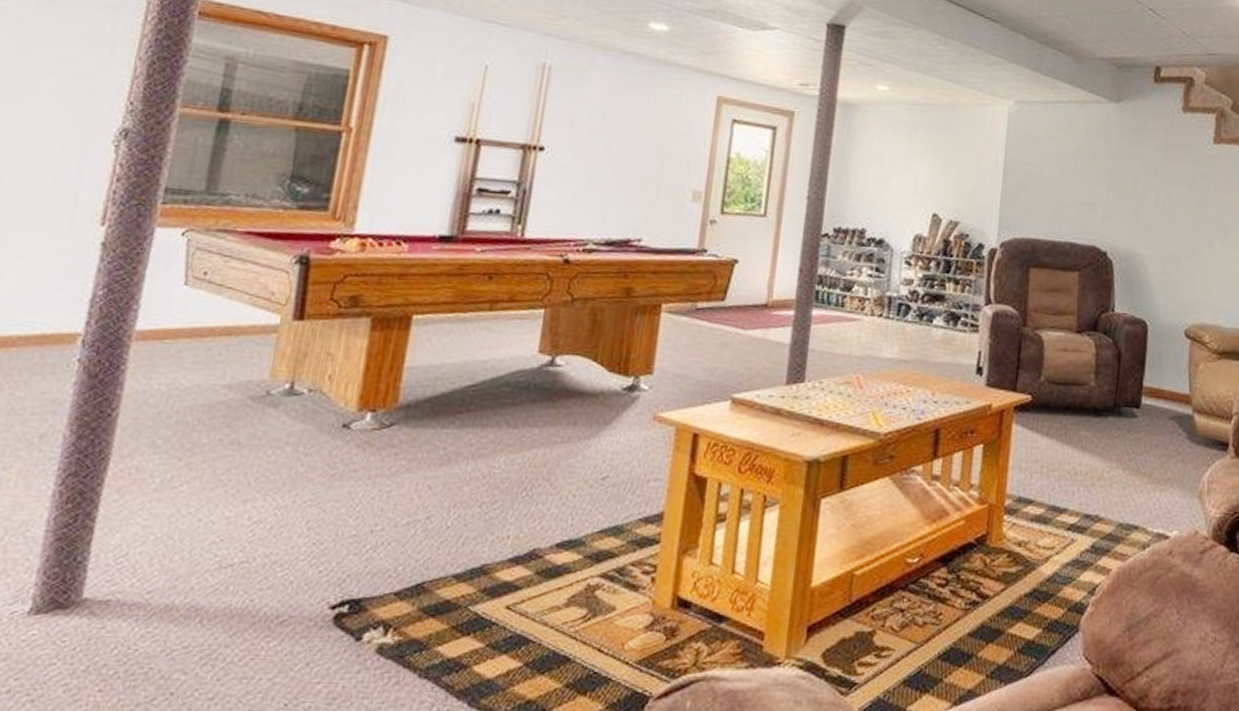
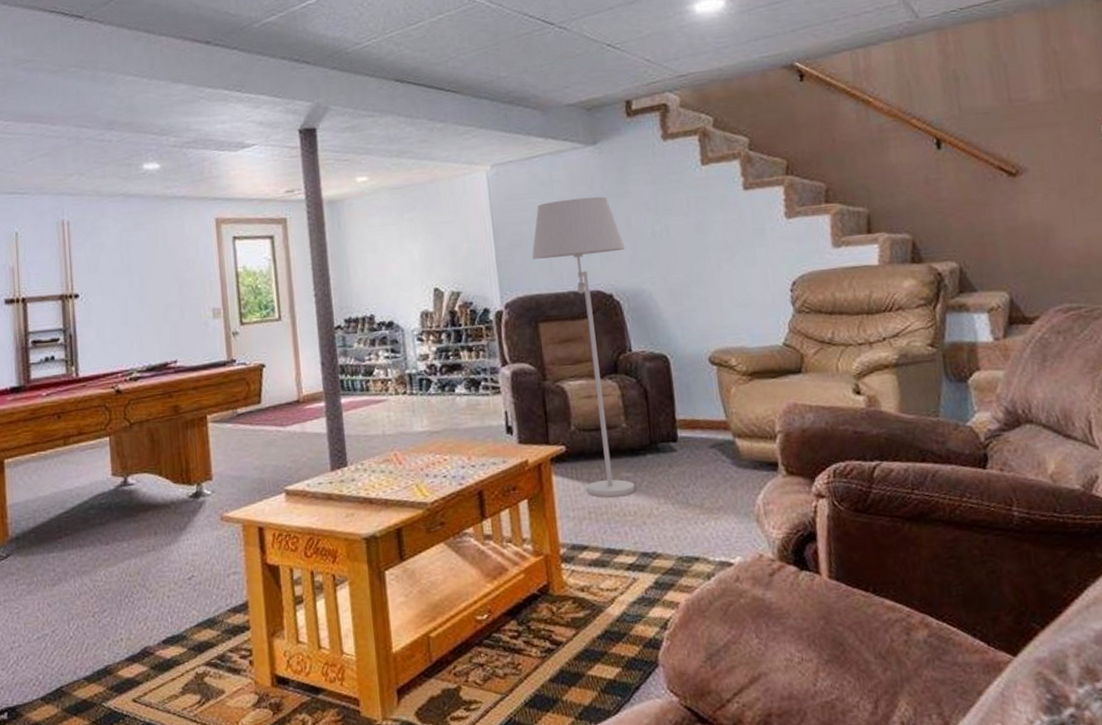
floor lamp: none [1037,149,1128,456] -> present [532,196,636,499]

